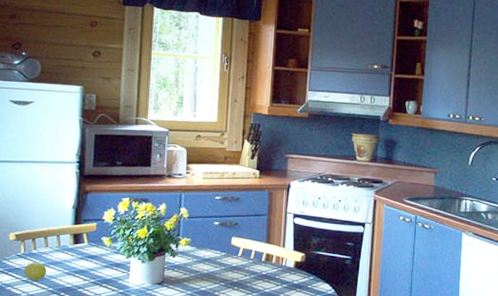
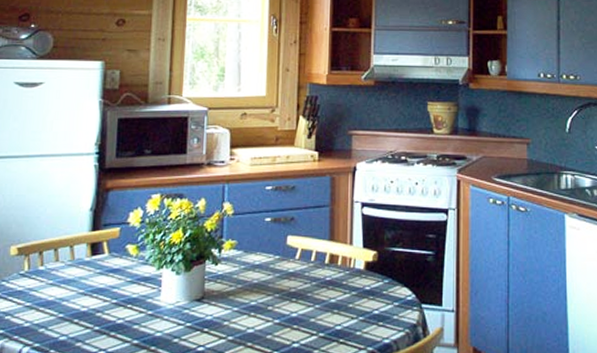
fruit: present [23,262,46,281] -> none [26,282,56,305]

